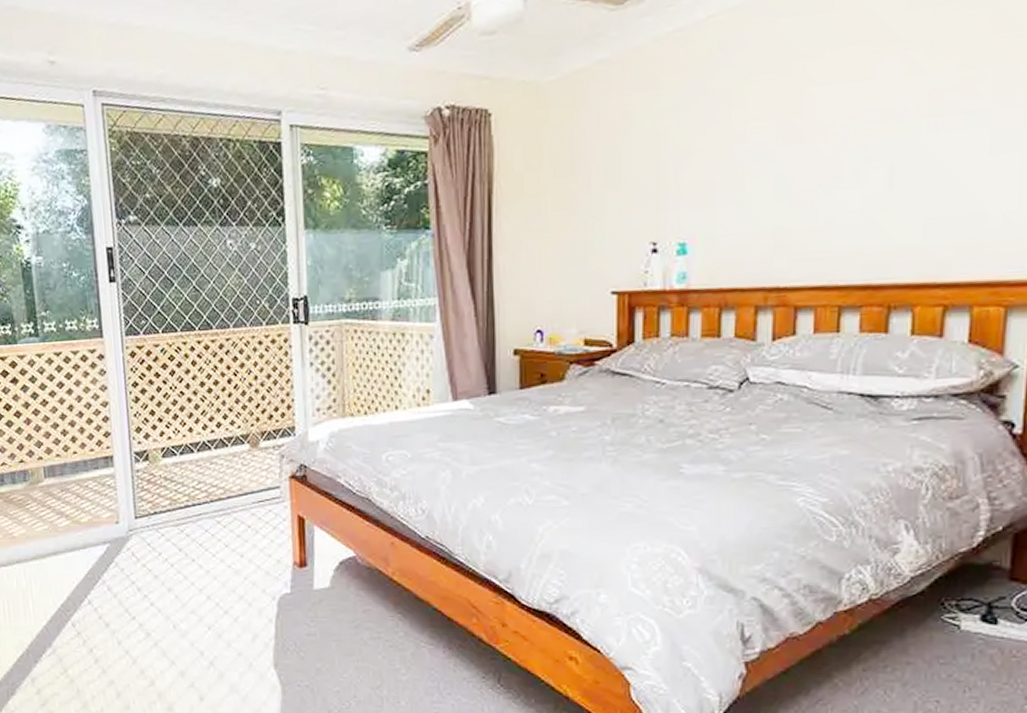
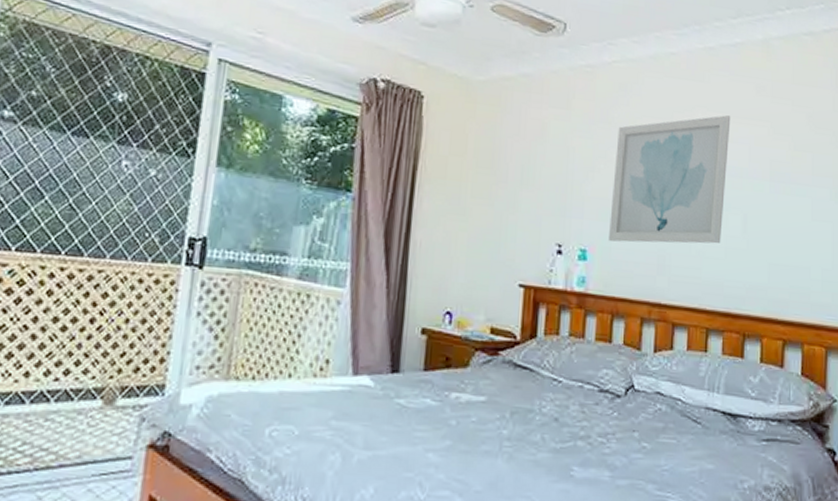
wall art: none [713,46,872,228] -> present [609,115,731,244]

